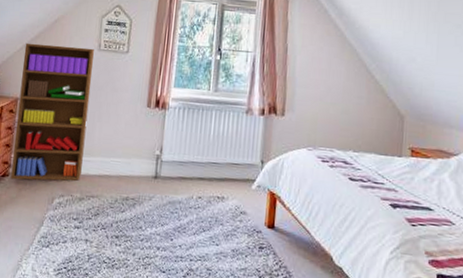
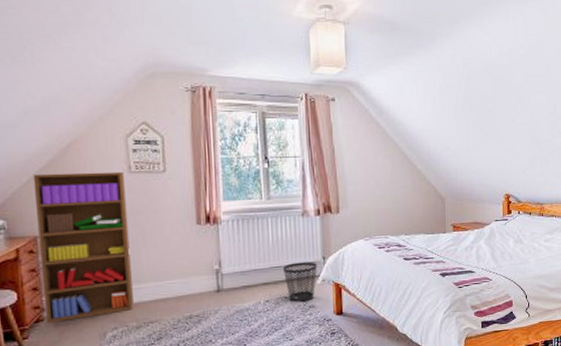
wastebasket: none [219,161,254,206] -> present [282,262,317,302]

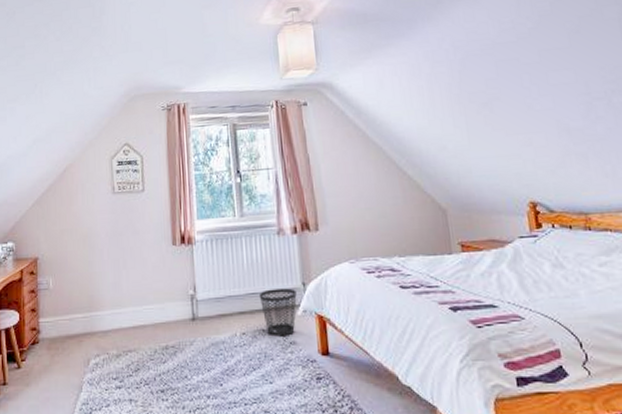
bookshelf: present [33,171,134,324] -> none [37,192,114,346]

